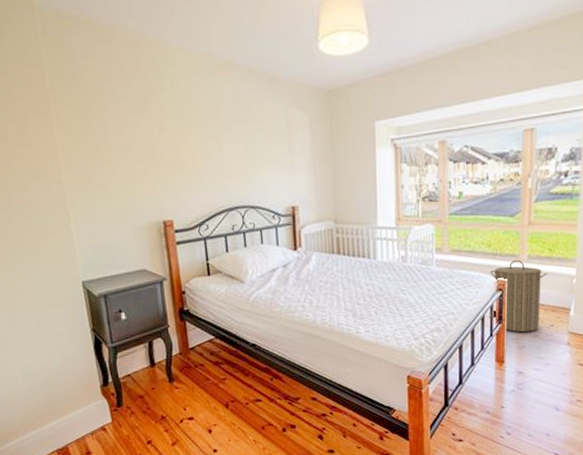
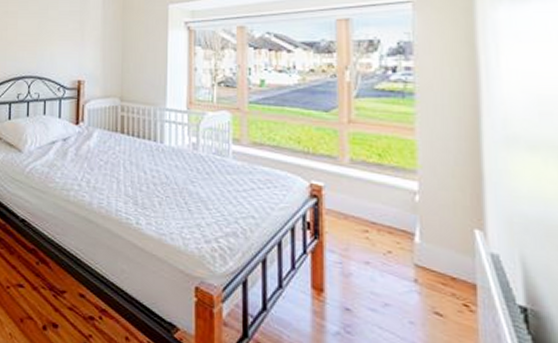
laundry hamper: present [490,259,547,332] -> none [300,162,378,256]

